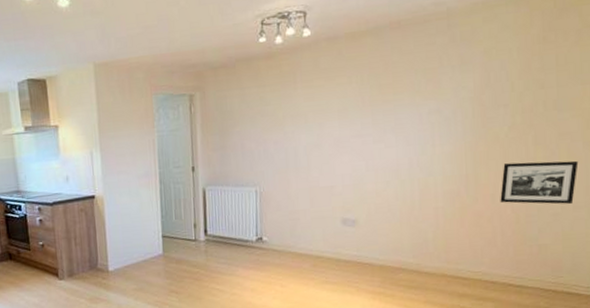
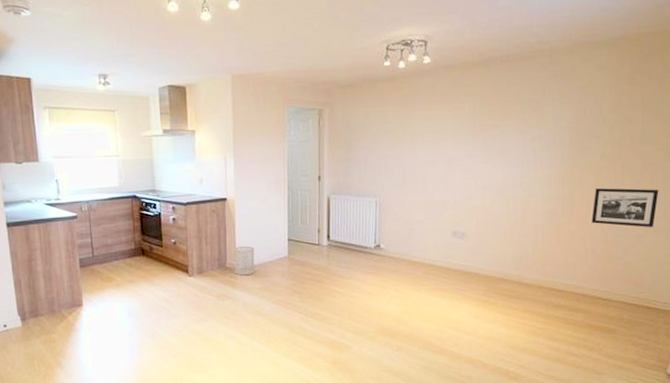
wastebasket: none [105,245,129,277] -> present [234,246,255,276]

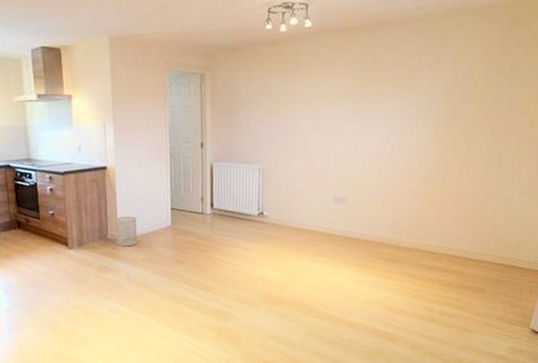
picture frame: present [591,188,659,228] -> none [464,152,525,191]

